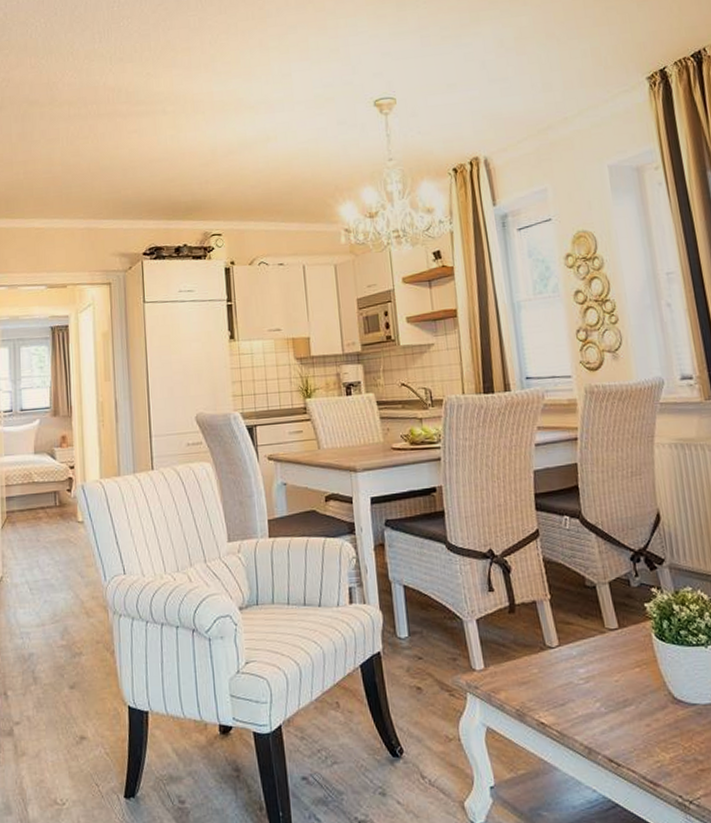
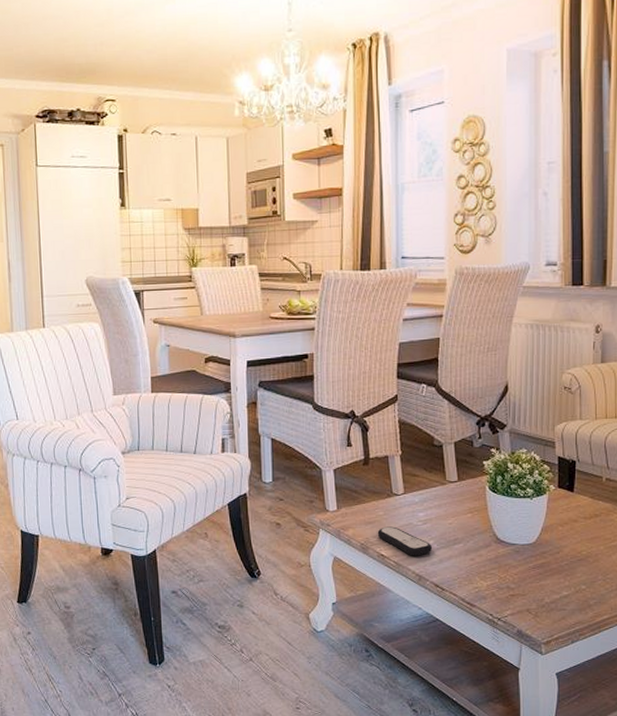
remote control: none [533,687,600,724] -> present [377,526,433,556]

